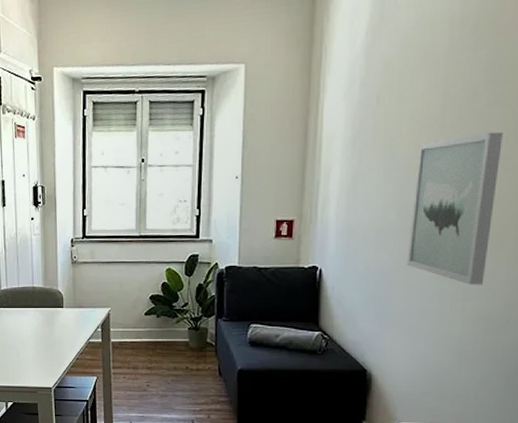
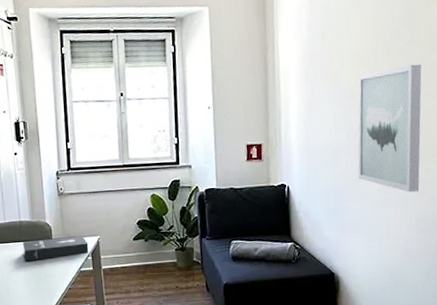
booklet: none [34,305,99,328] -> present [22,235,89,262]

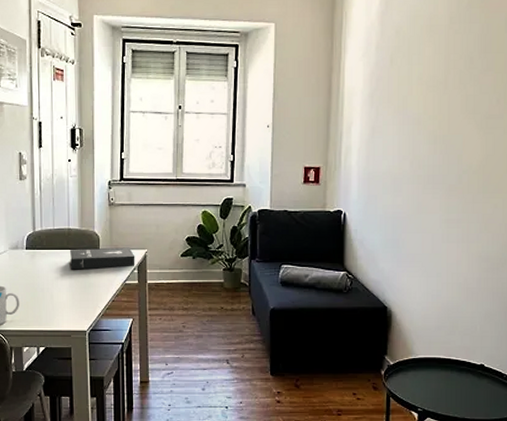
wall art: present [358,64,422,193] -> none [419,94,495,228]

